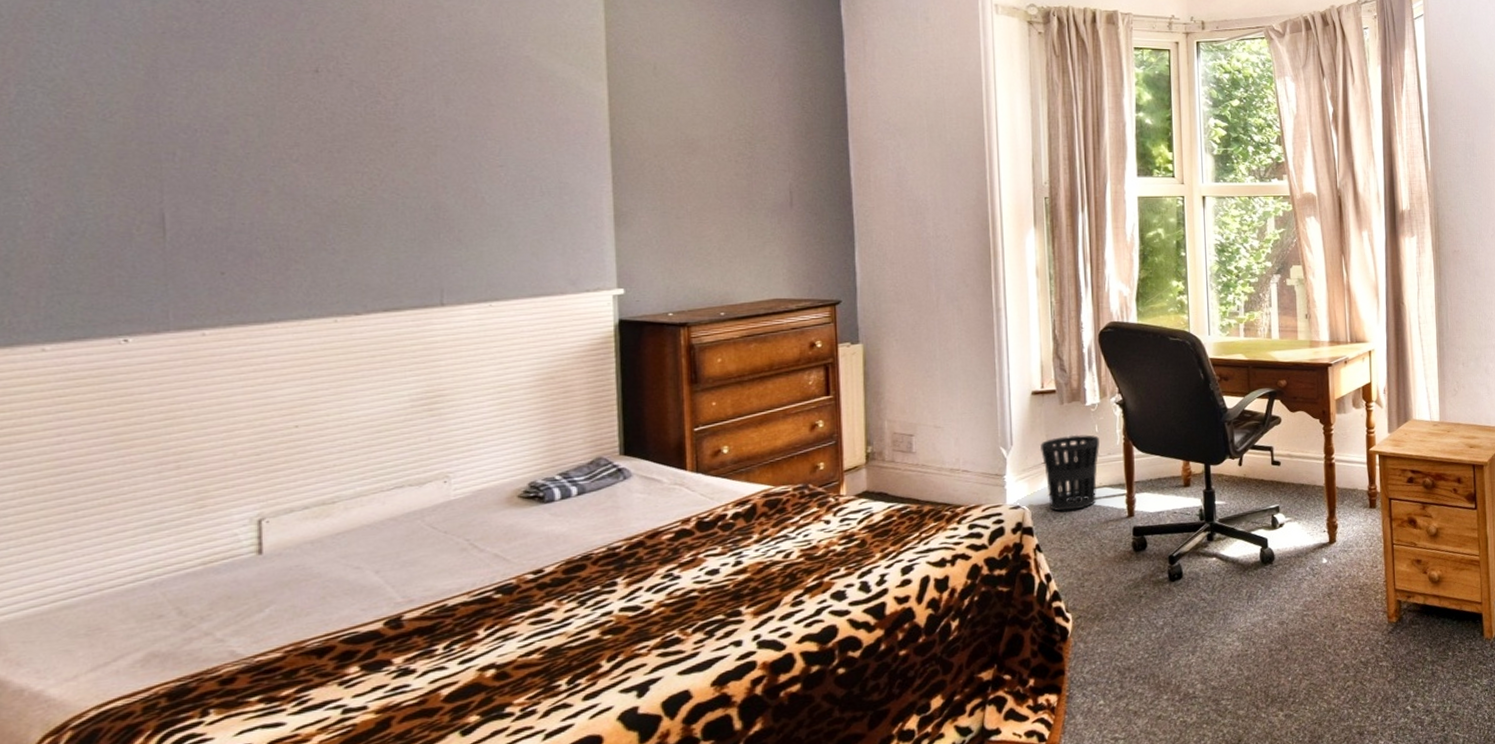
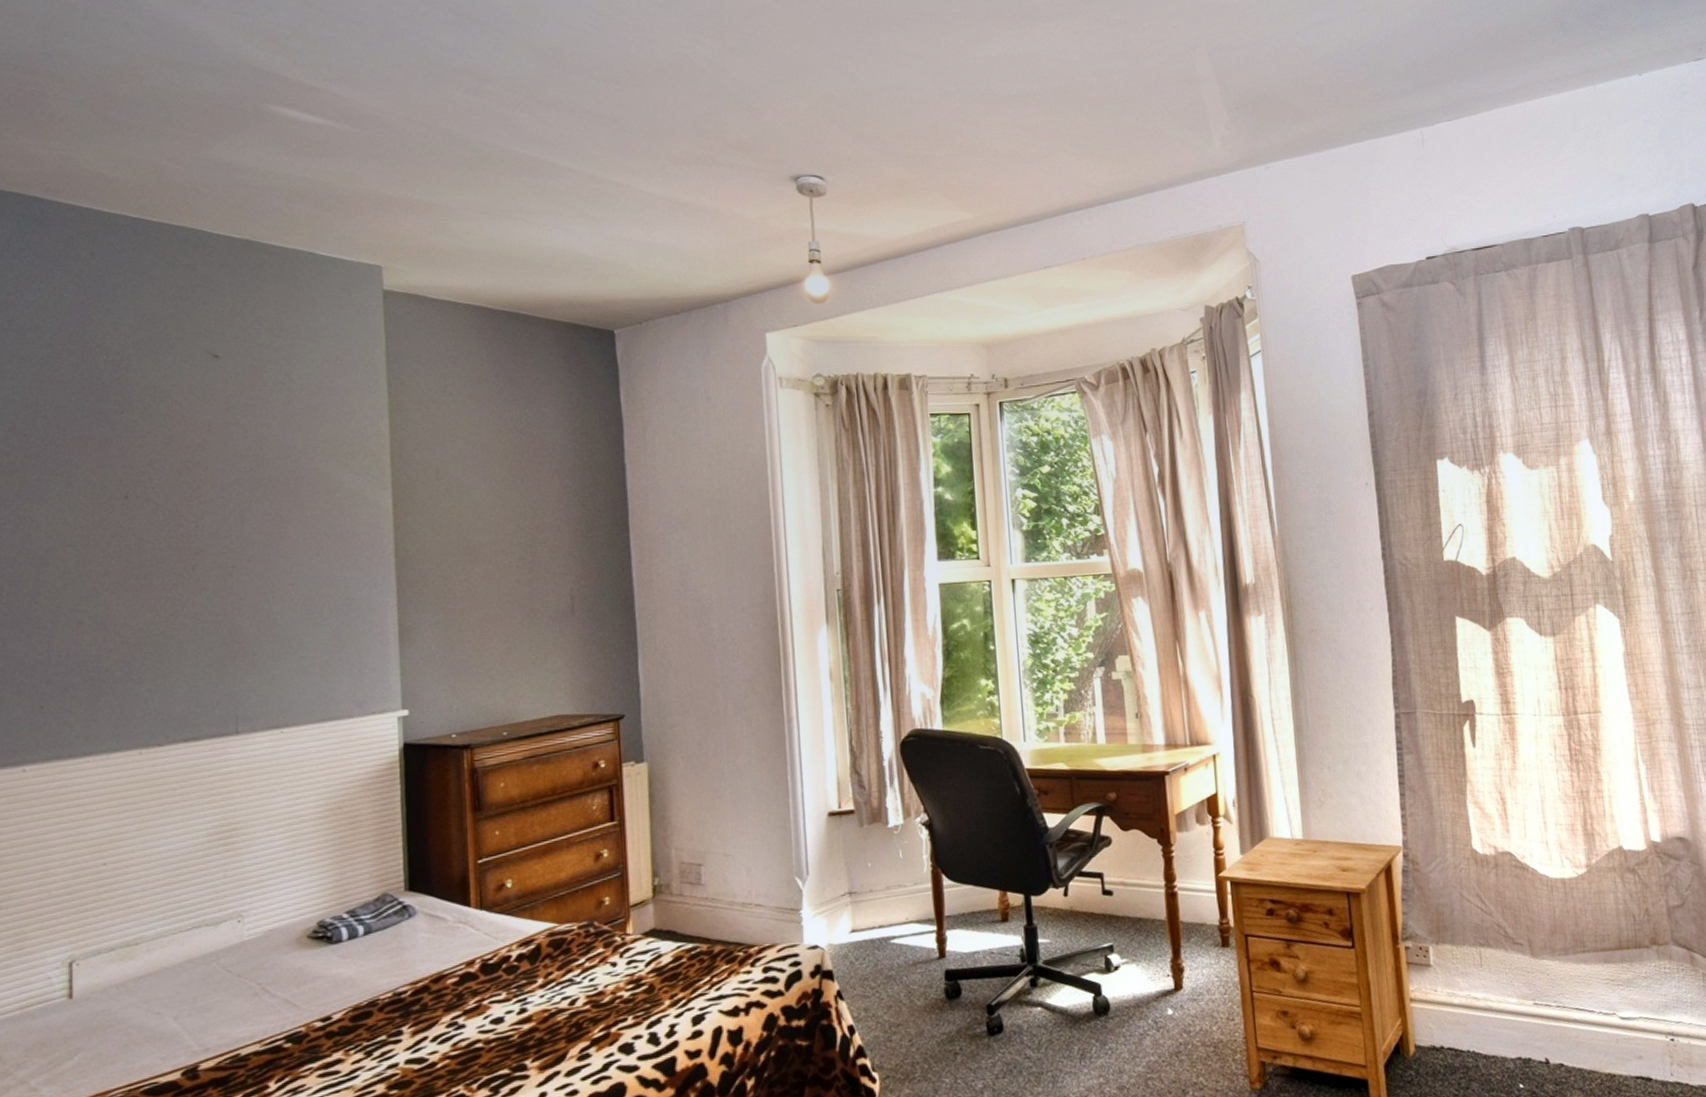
wastebasket: present [1040,434,1099,512] -> none [839,861,905,952]

